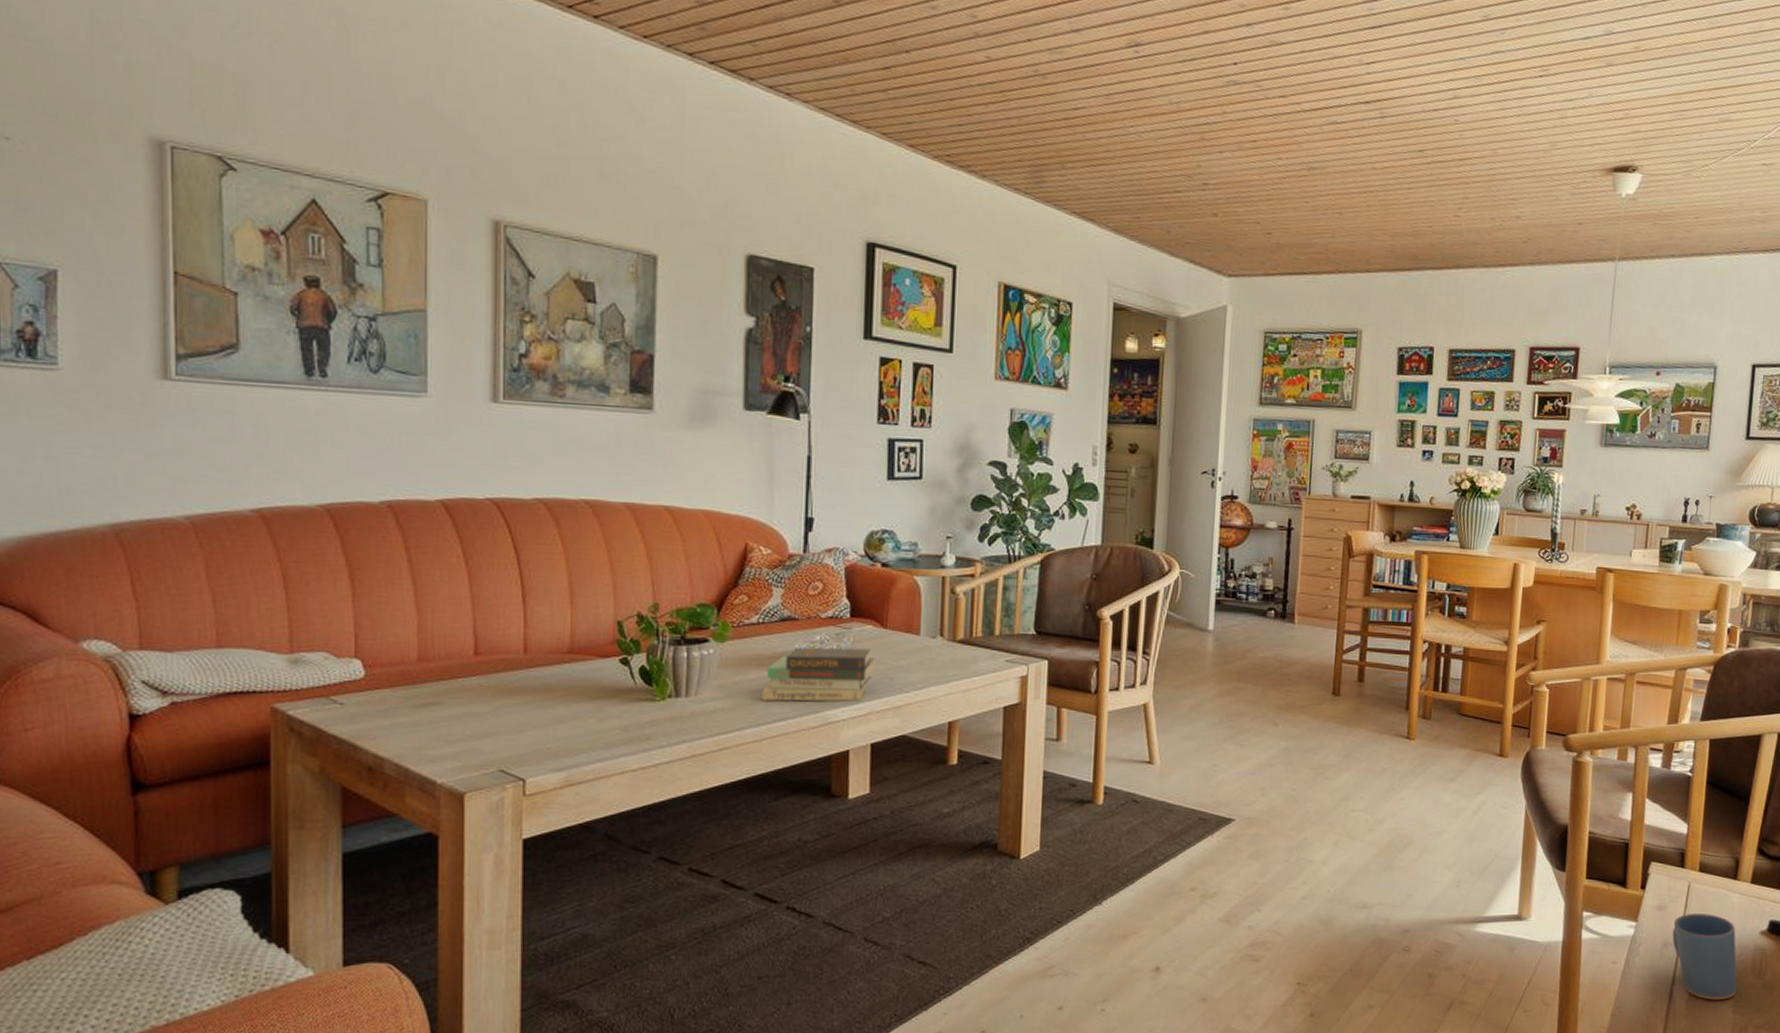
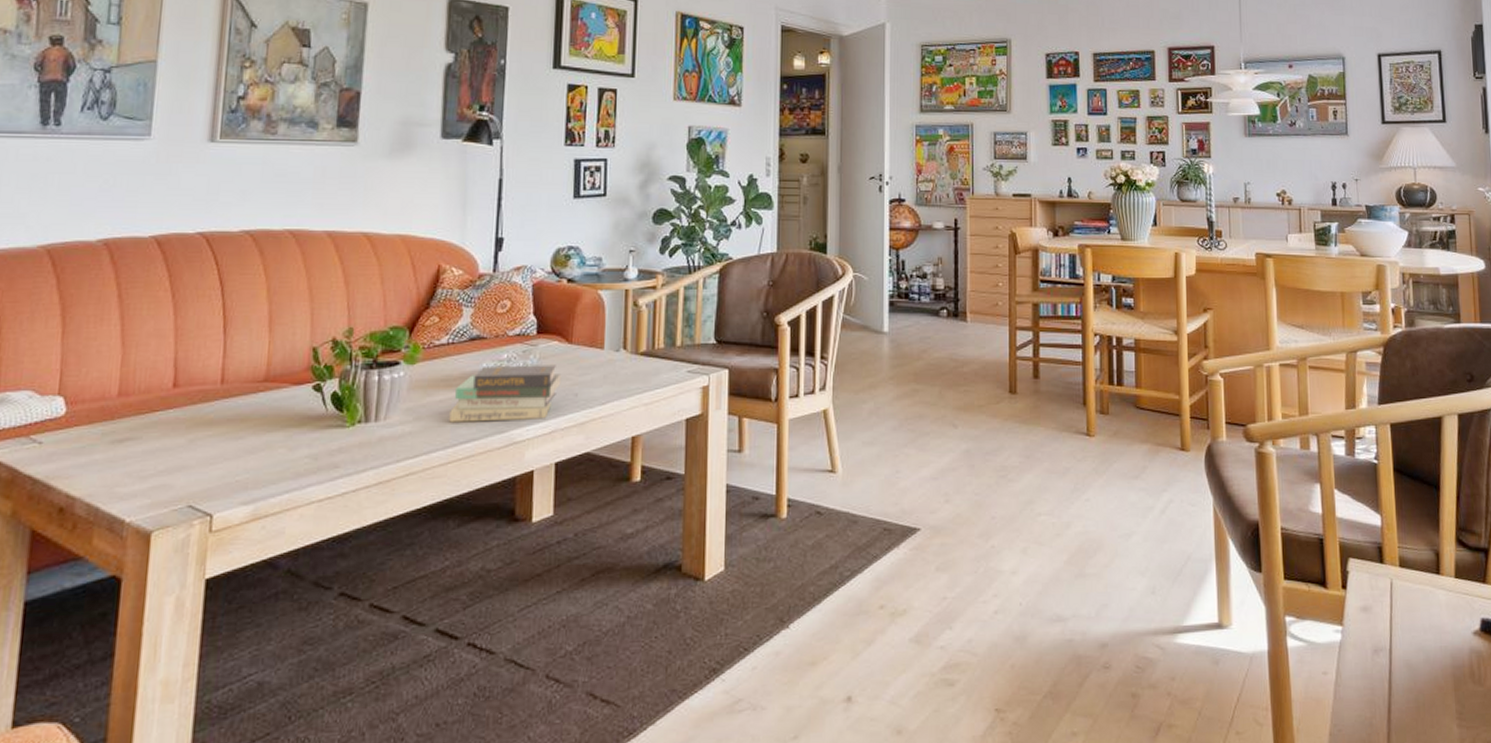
mug: present [1672,914,1737,1000] -> none [1381,614,1459,713]

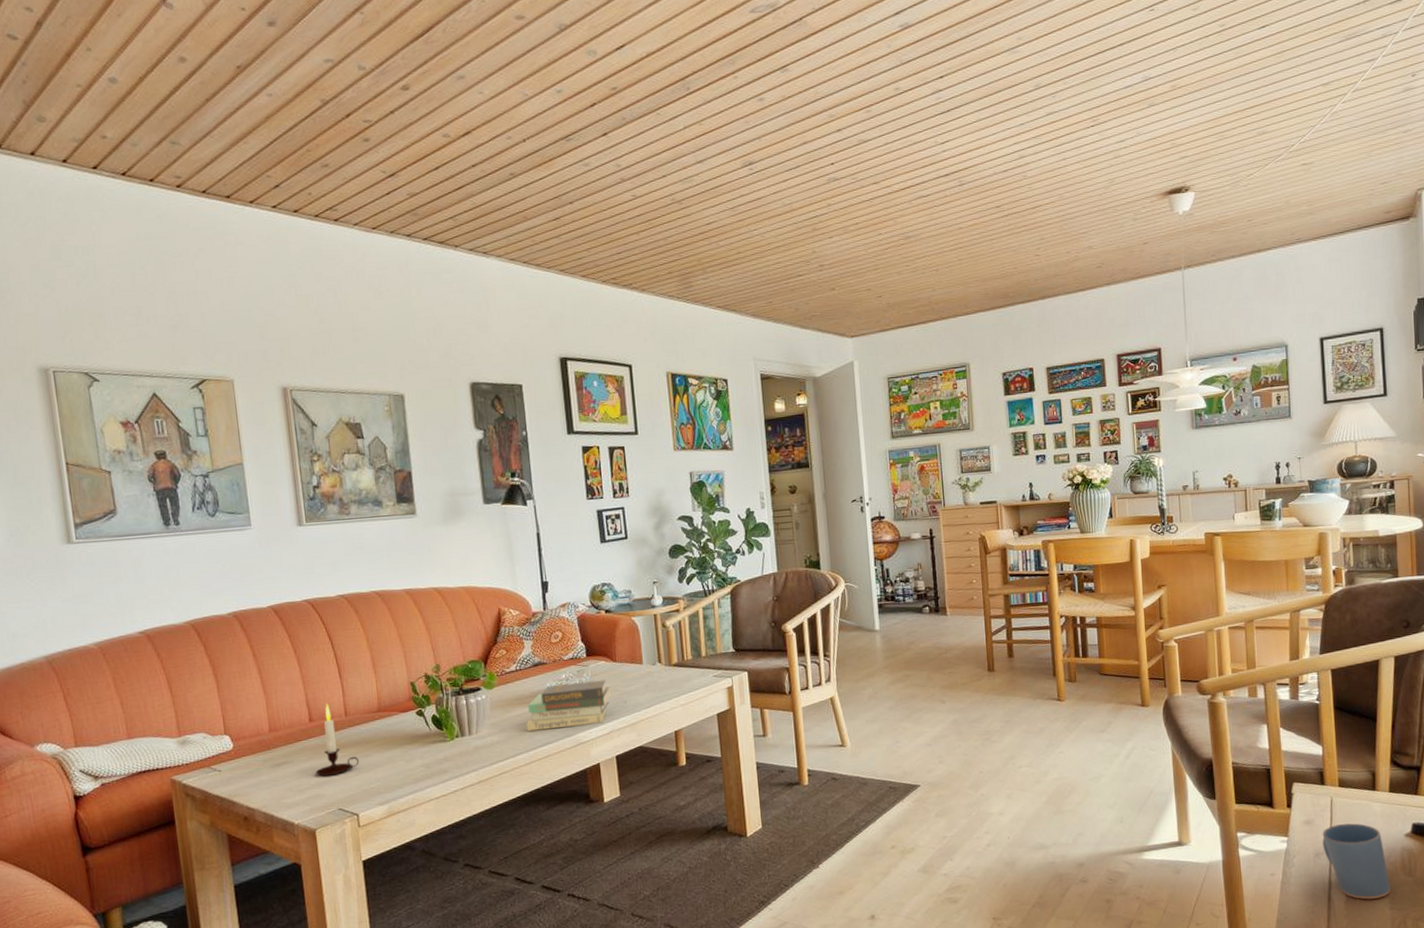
candle: none [167,365,228,461] -> present [315,703,360,777]
mug: none [1381,614,1459,713] -> present [1322,823,1391,900]

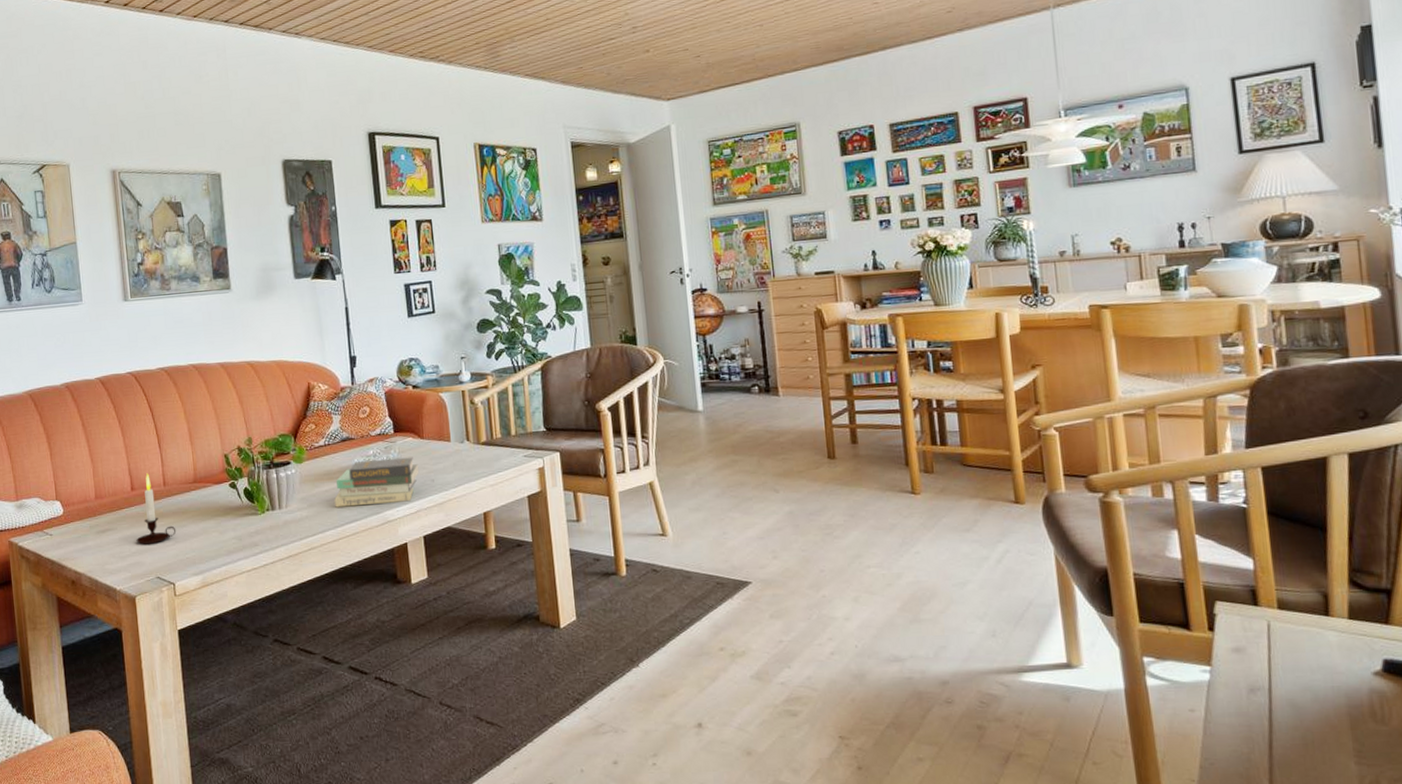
mug: present [1322,823,1391,900] -> none [1257,654,1357,750]

